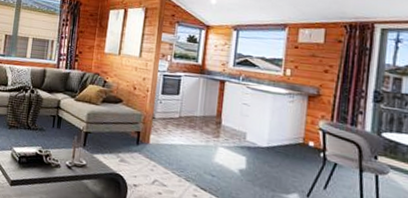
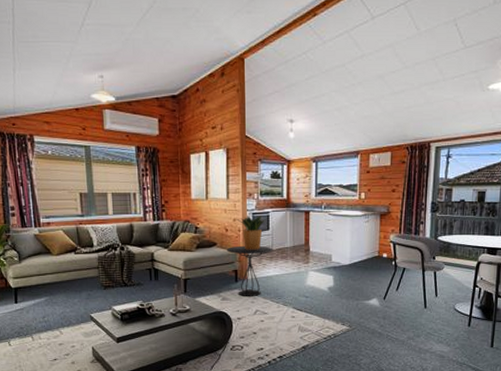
side table: none [131,106,180,165] -> present [226,245,272,297]
potted plant: none [146,76,178,114] -> present [236,215,267,250]

